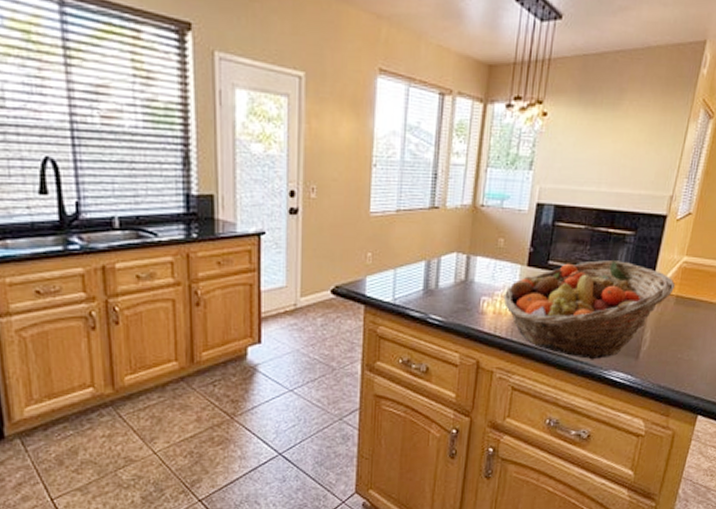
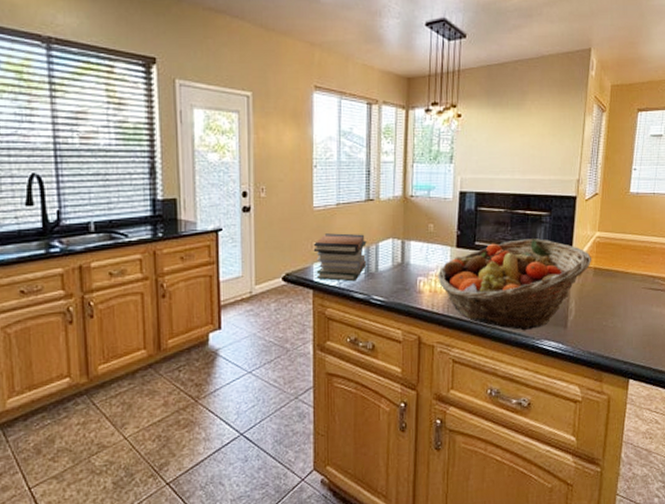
book stack: none [367,243,428,298] -> present [313,233,367,282]

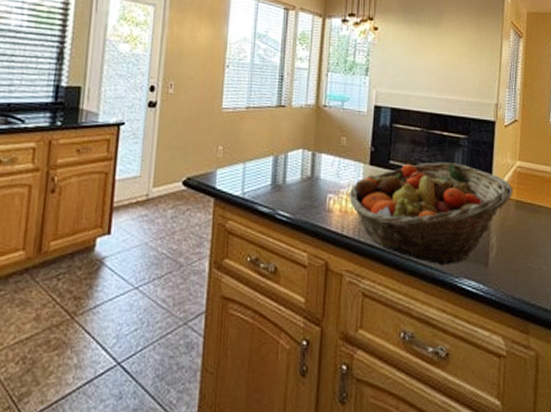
book stack: present [313,233,367,282] -> none [218,137,275,193]

